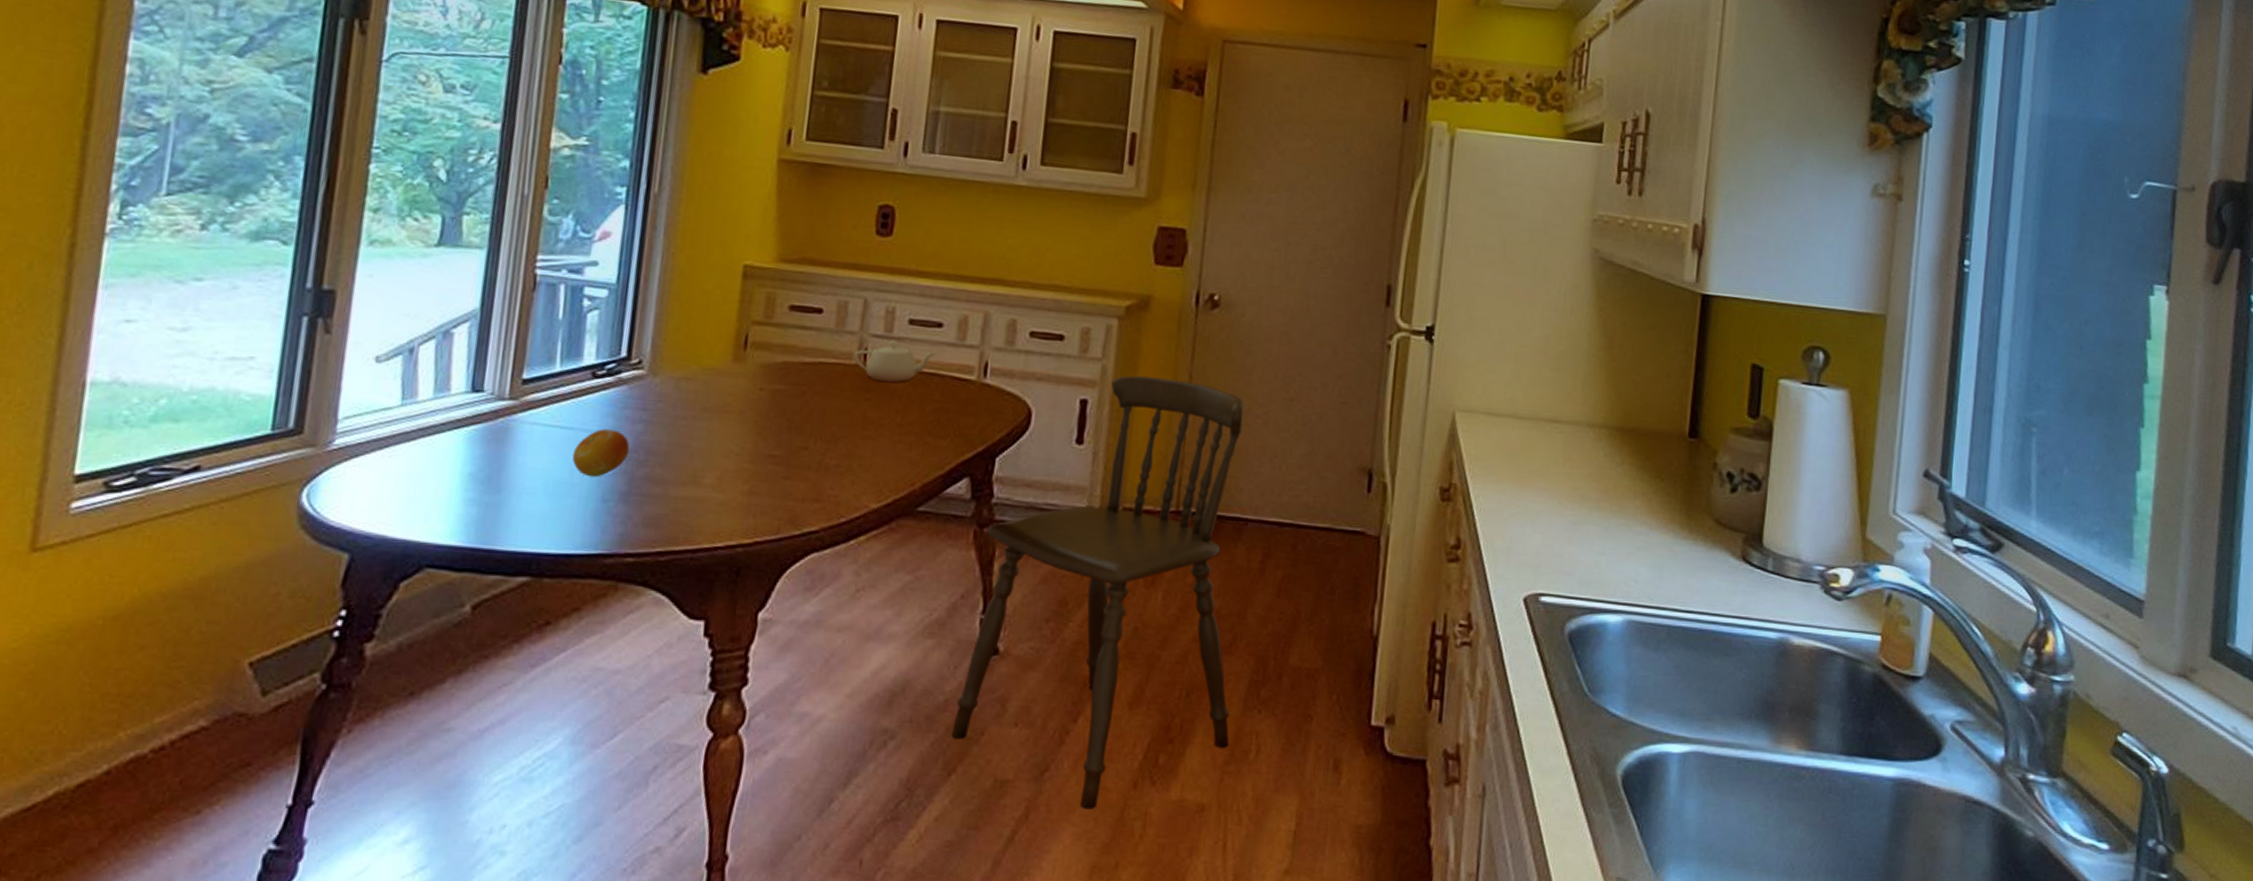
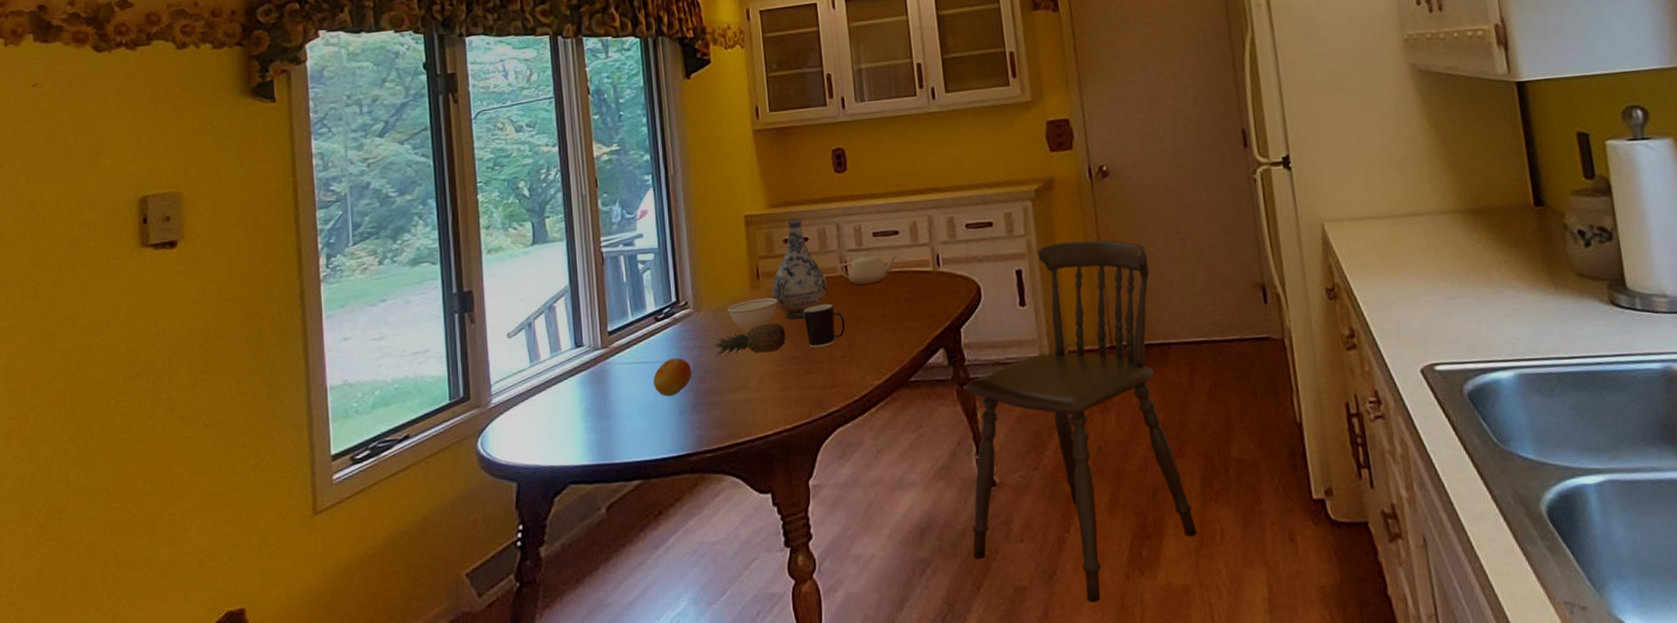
fruit: none [666,406,768,444] -> present [714,322,787,356]
bowl: none [695,373,767,417] -> present [727,297,779,335]
vase: none [759,281,836,409] -> present [771,218,827,320]
mug: none [794,395,850,451] -> present [803,303,846,349]

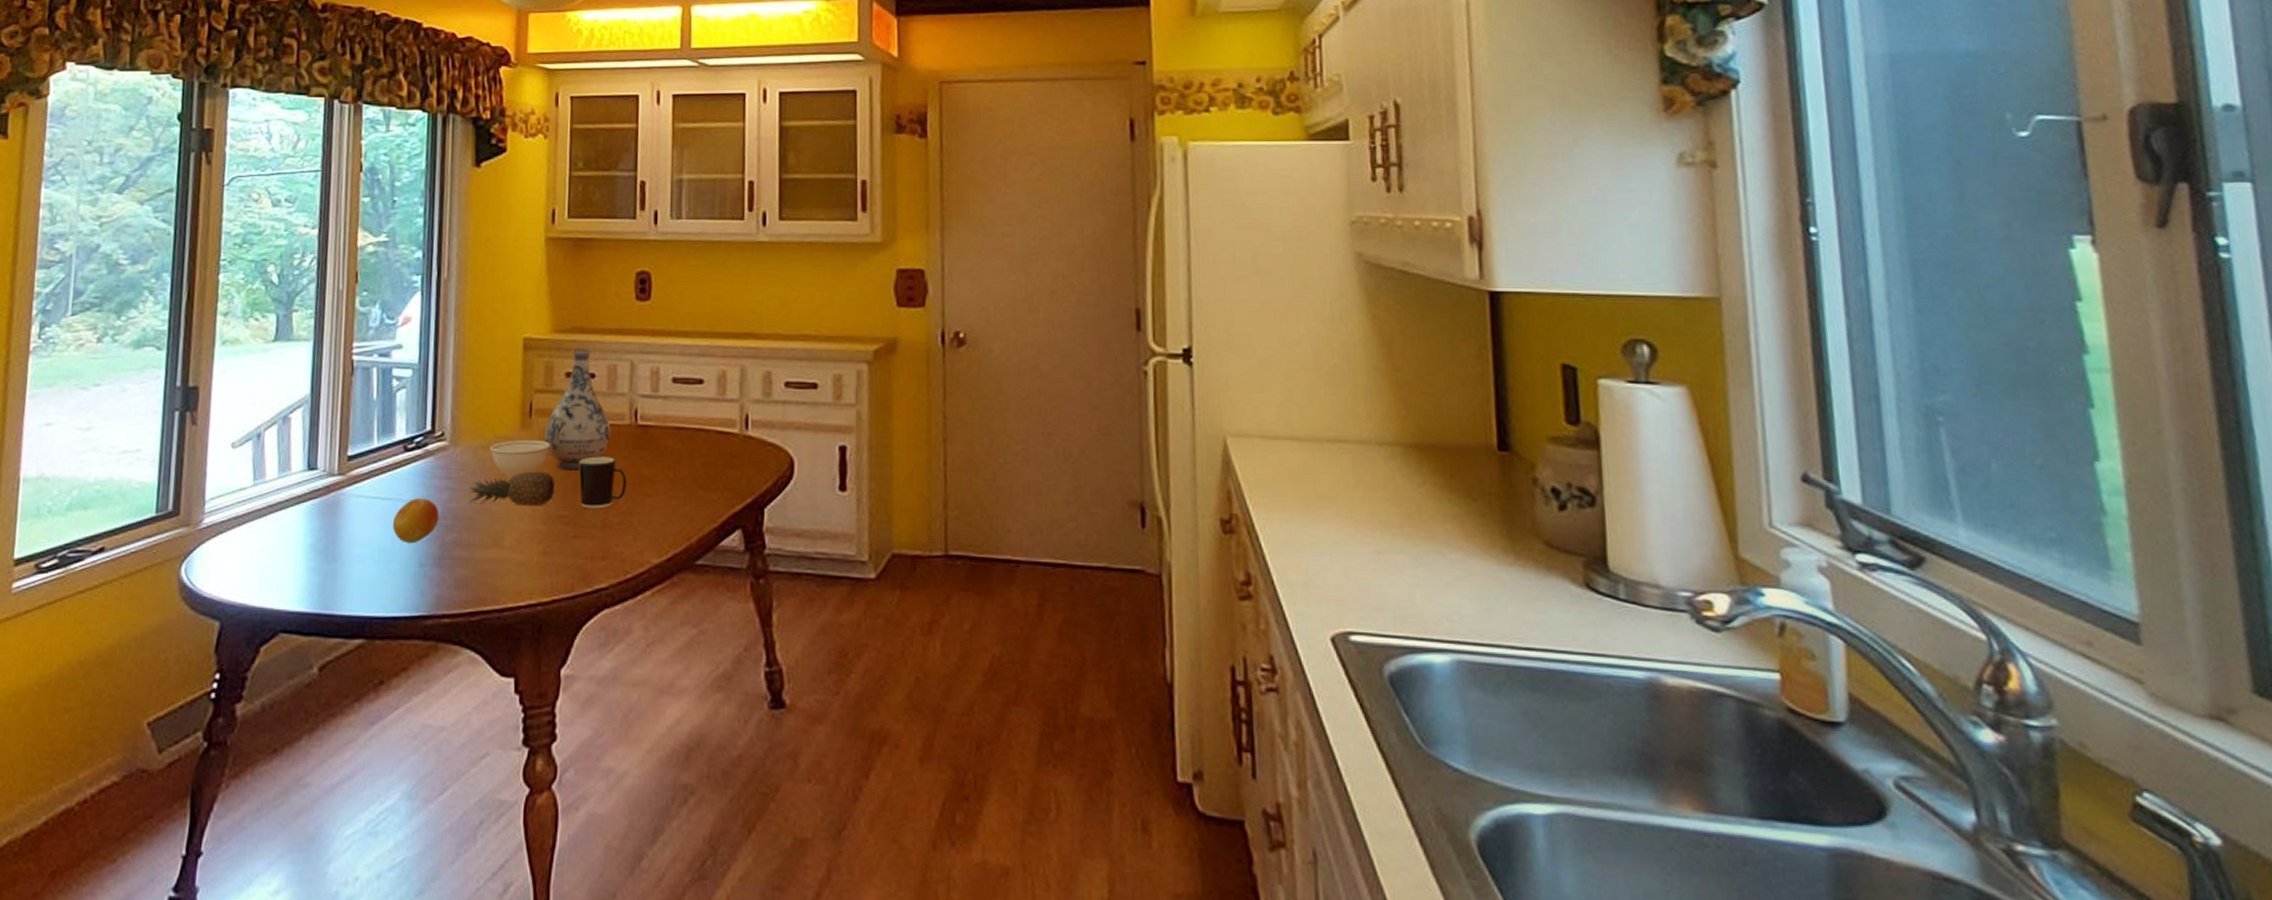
teapot: present [838,251,898,286] -> none [626,399,700,441]
dining chair: present [966,240,1197,602] -> none [748,419,1027,870]

